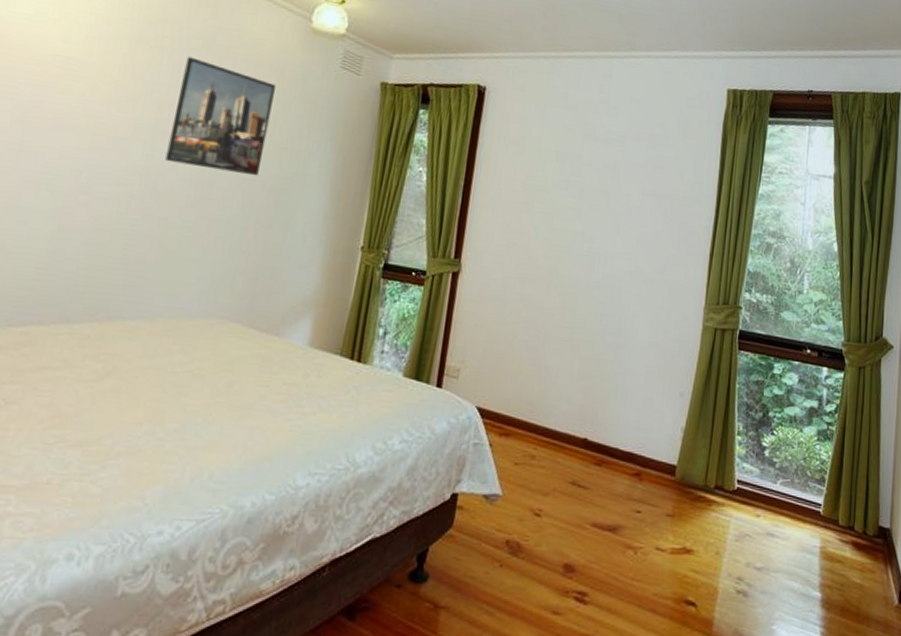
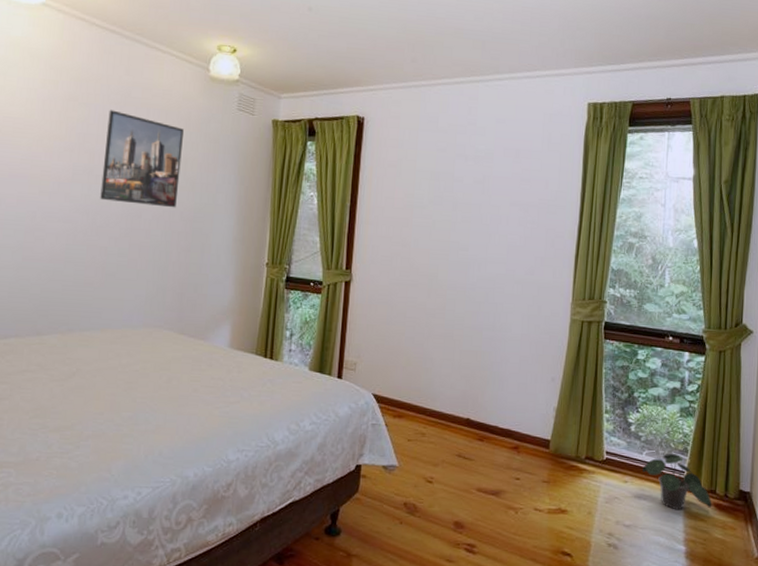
potted plant: none [776,483,850,550] -> present [642,454,712,511]

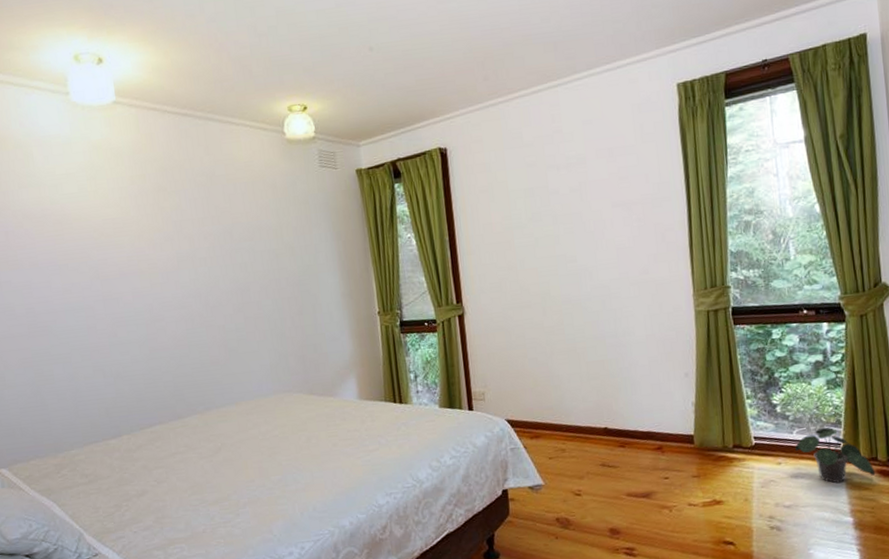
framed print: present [100,110,184,208] -> none [198,192,281,281]

